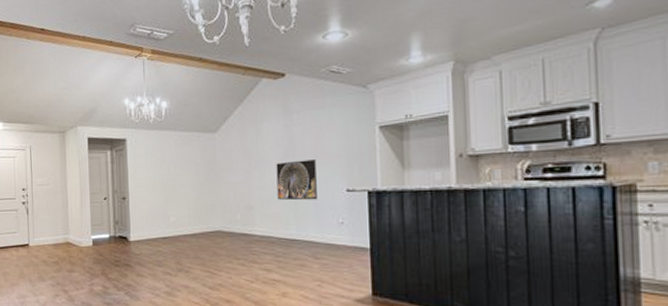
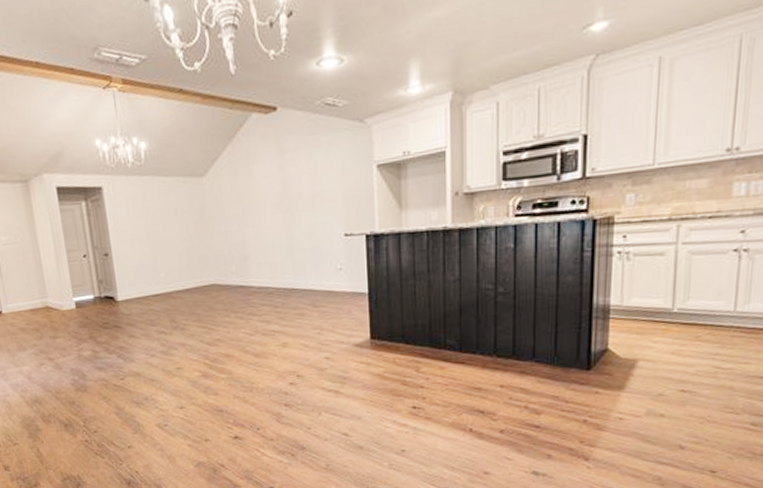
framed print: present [276,159,317,201] -> none [271,203,315,248]

